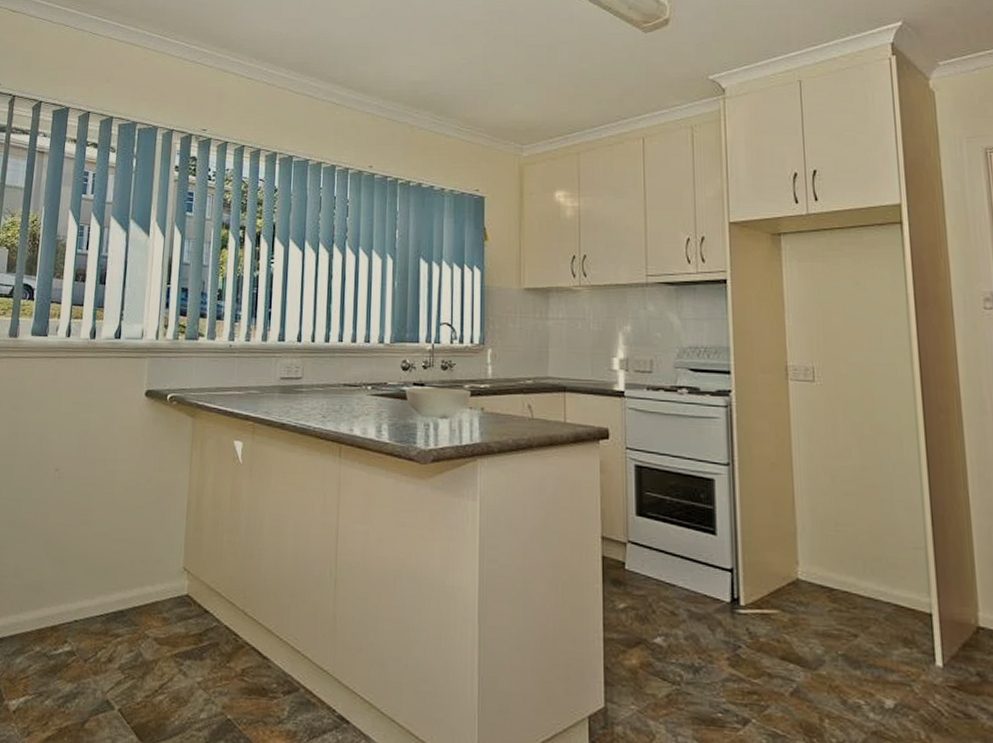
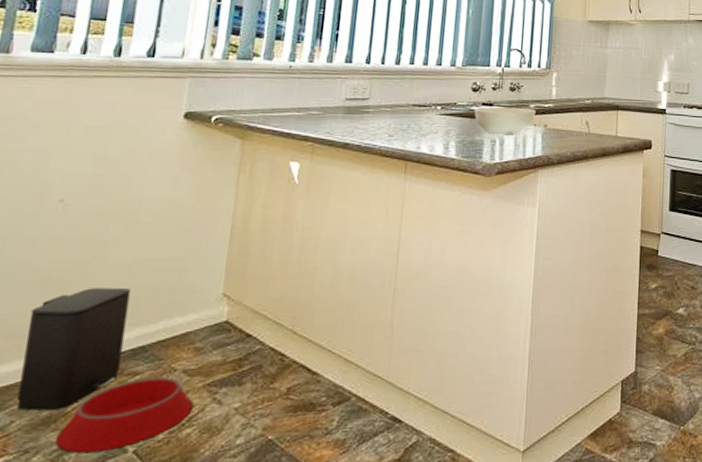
pedal bin: none [33,551,111,660] -> present [17,287,131,411]
pet bowl: none [60,640,164,705] -> present [55,376,193,454]

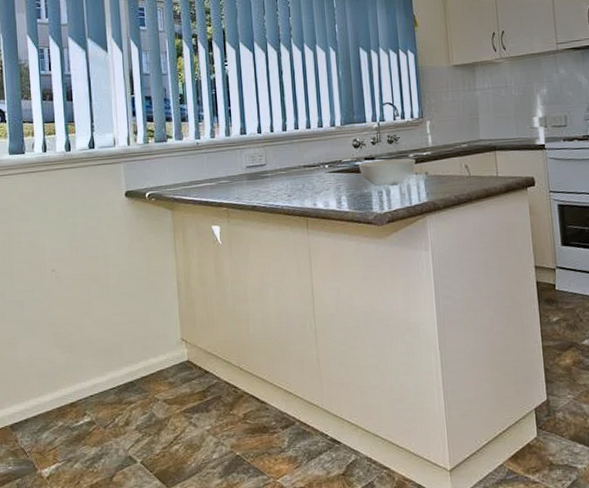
pedal bin: present [17,287,131,411] -> none [51,336,119,430]
pet bowl: present [55,376,193,454] -> none [86,405,176,463]

